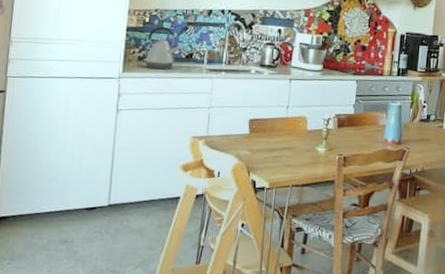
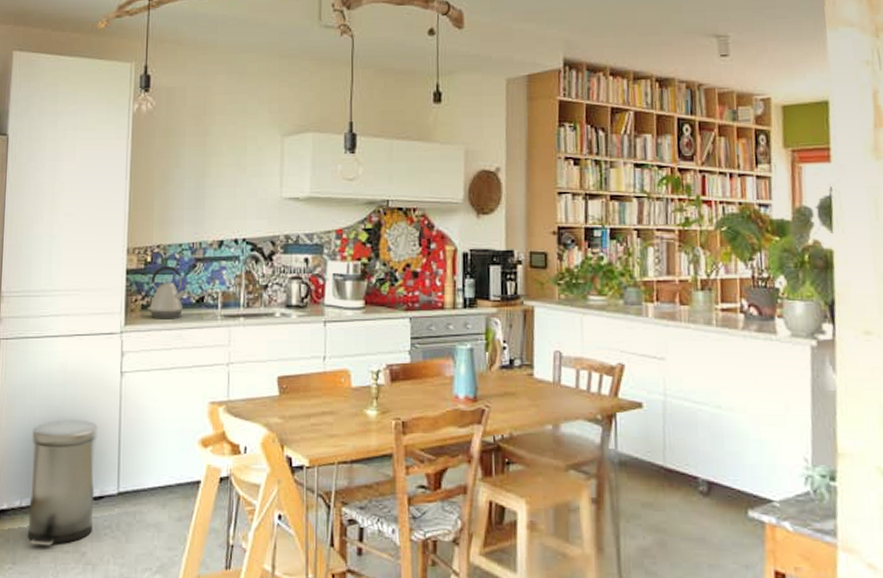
pedal bin: none [26,145,94,246] -> present [28,419,98,545]

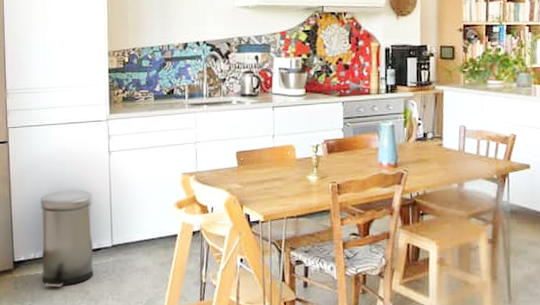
kettle: present [148,265,188,319] -> none [128,64,160,109]

